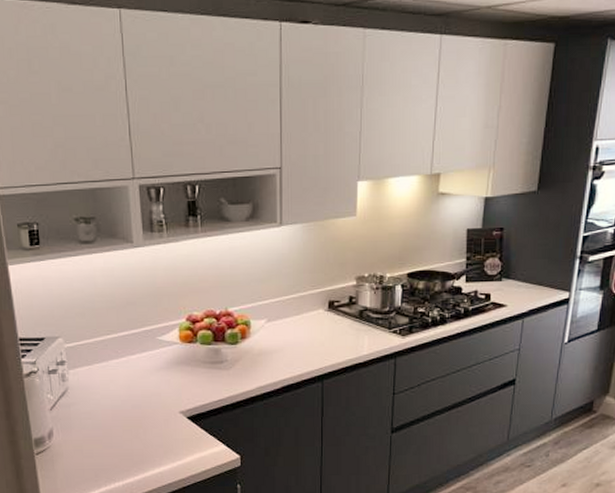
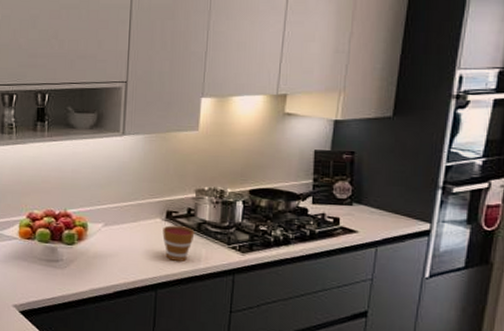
cup: none [326,315,357,350] -> present [162,225,195,262]

